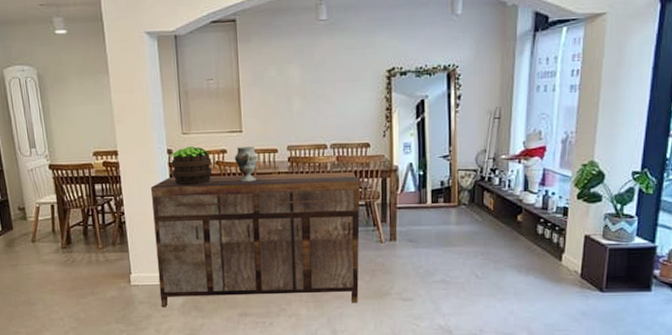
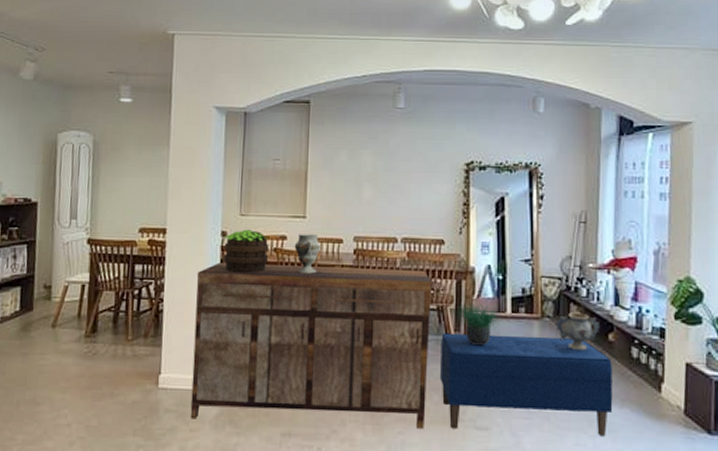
bench: none [369,222,520,301] -> present [439,333,613,435]
potted plant: none [383,191,420,233] -> present [457,296,499,346]
decorative urn: none [470,199,511,232] -> present [555,312,601,351]

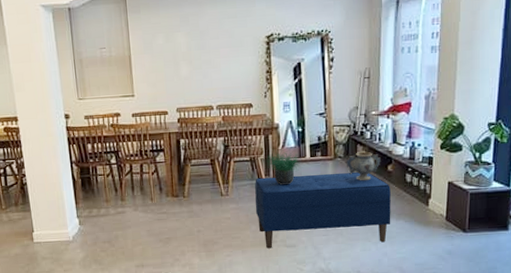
sideboard: present [190,262,432,429] -> none [49,130,246,262]
potted plant: present [223,230,270,273] -> none [68,111,108,148]
decorative vase: present [294,234,322,274] -> none [127,109,151,143]

